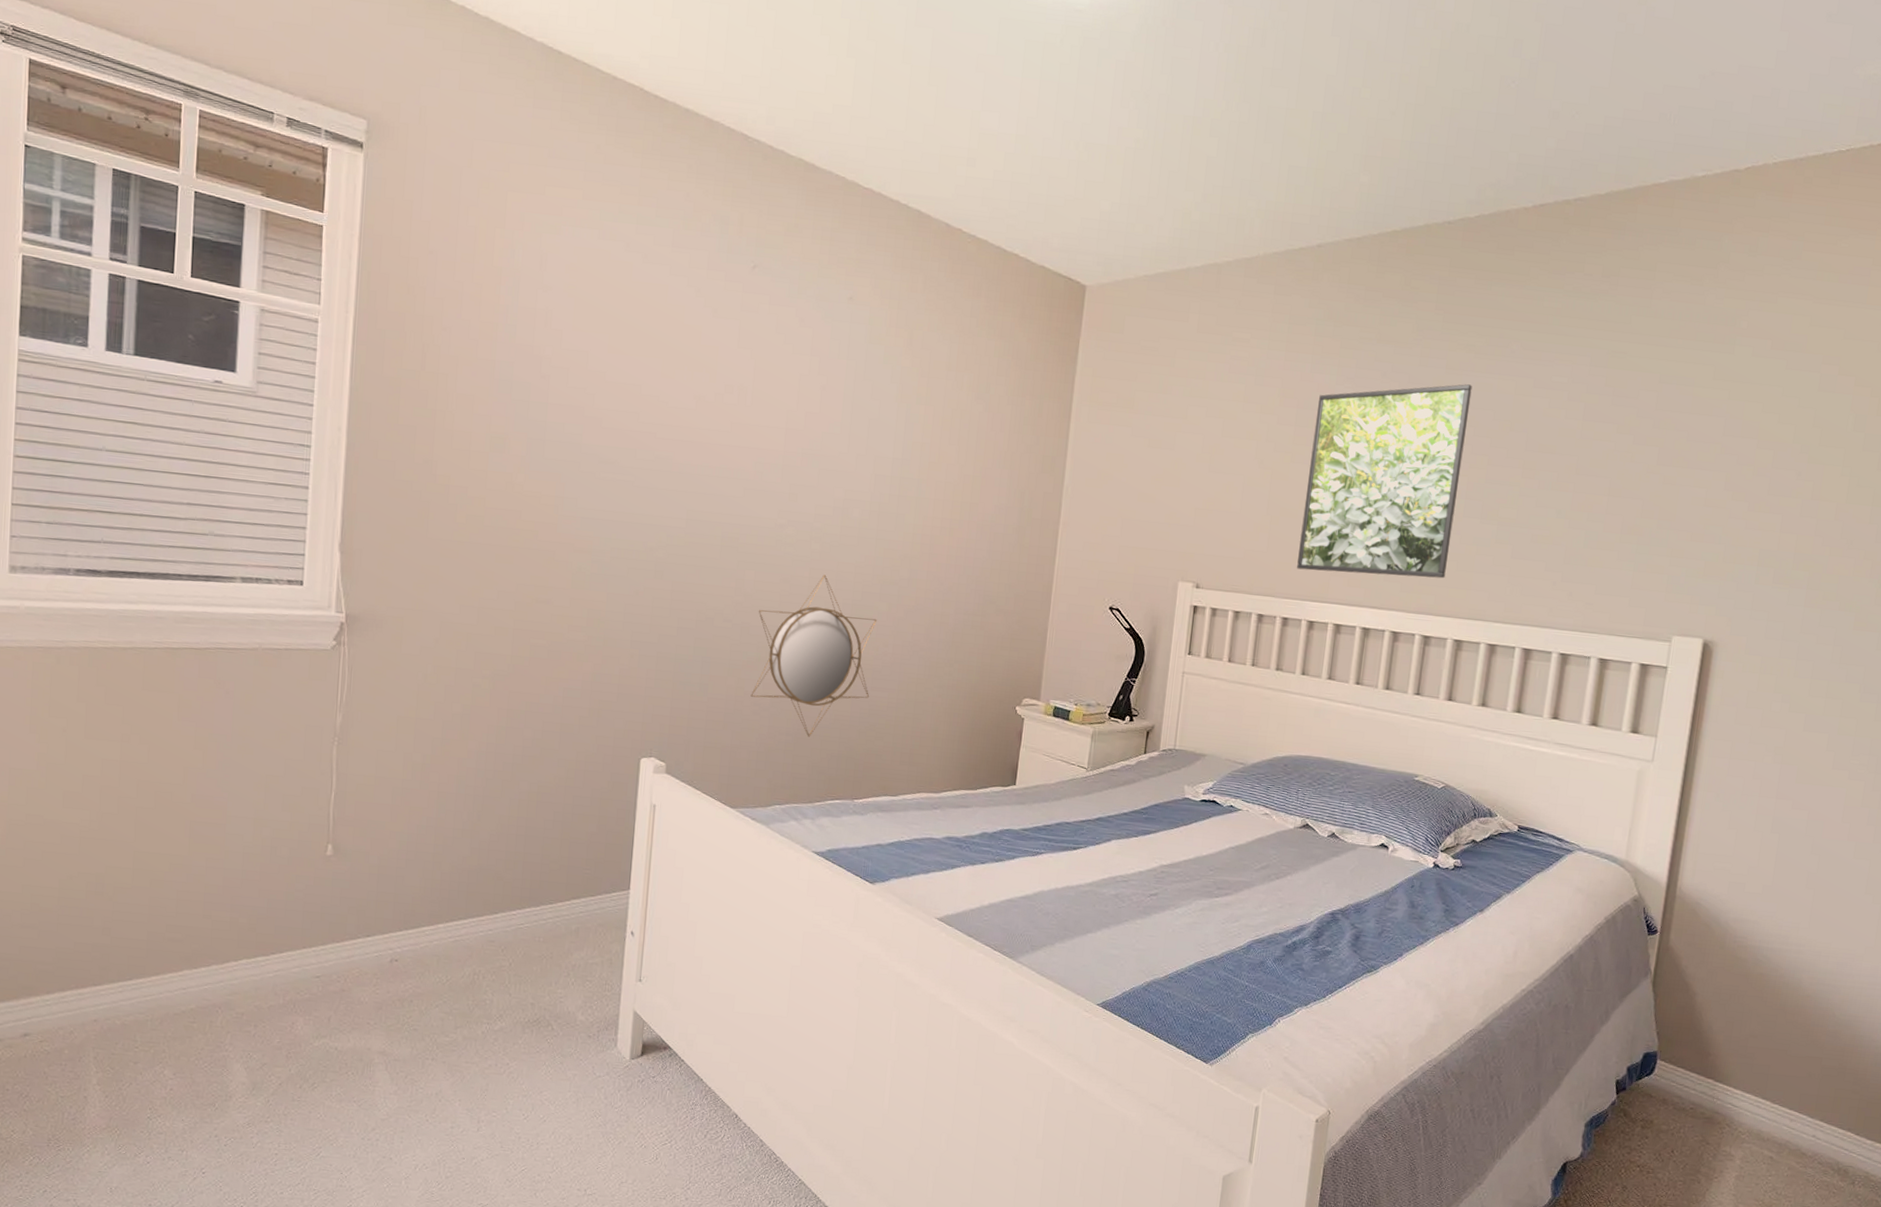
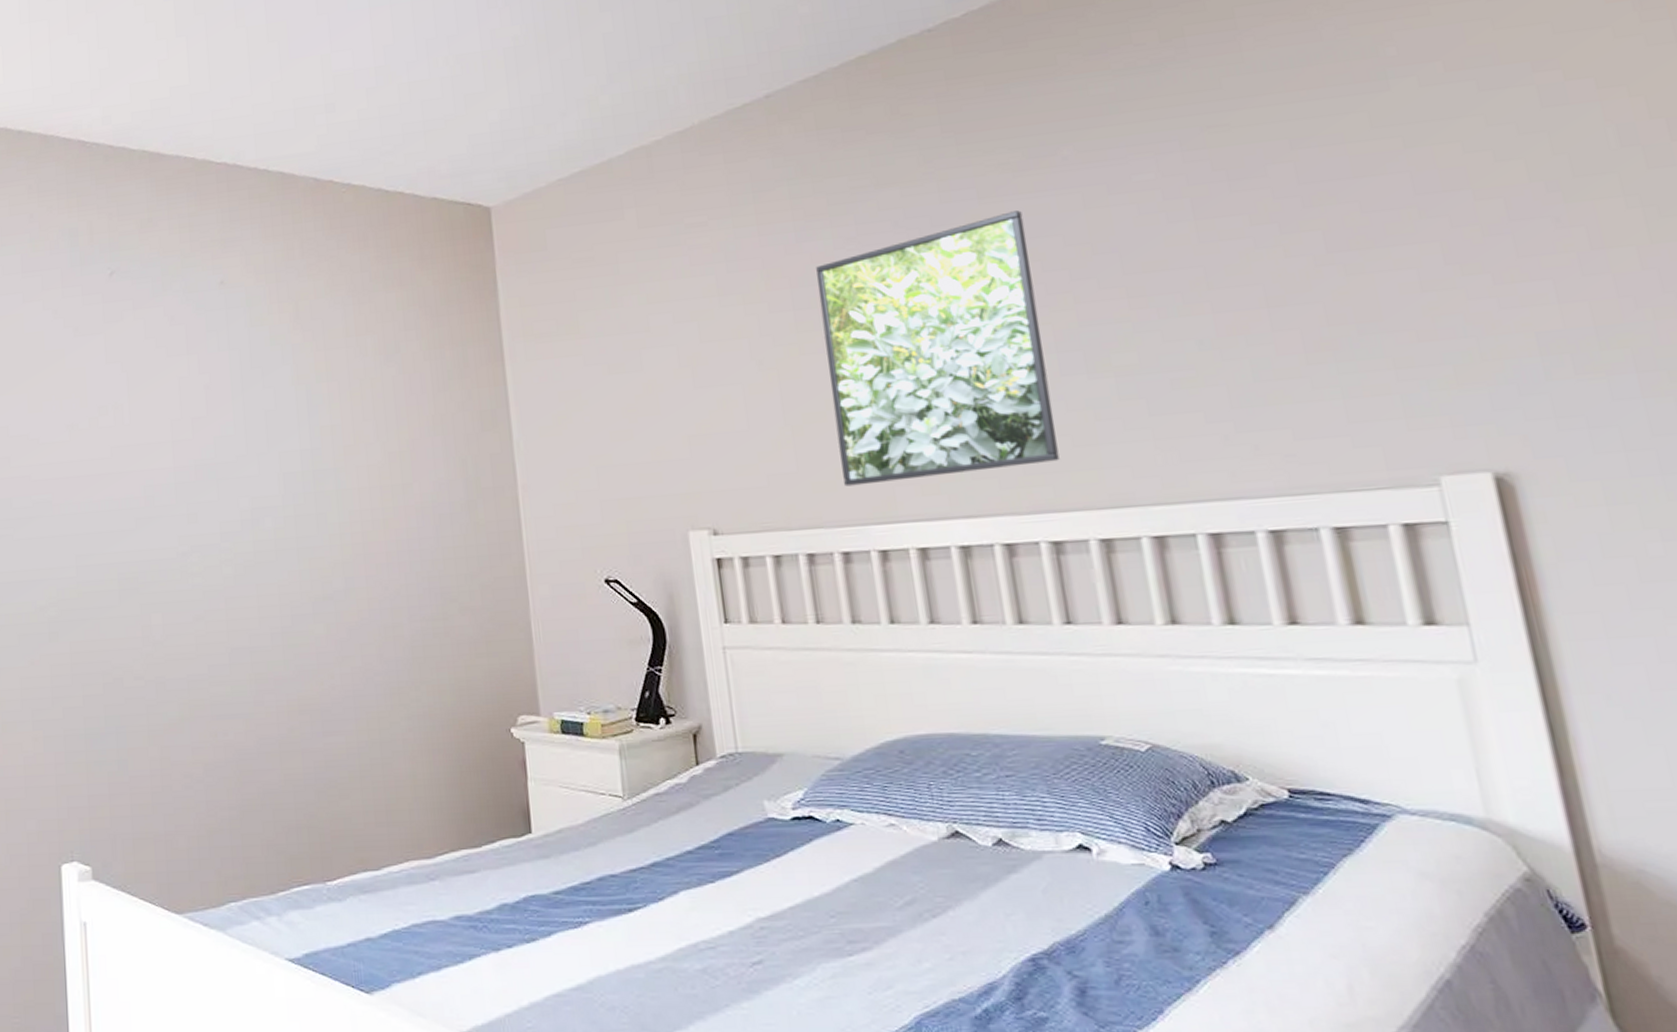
home mirror: present [750,575,877,737] -> none [172,603,323,808]

